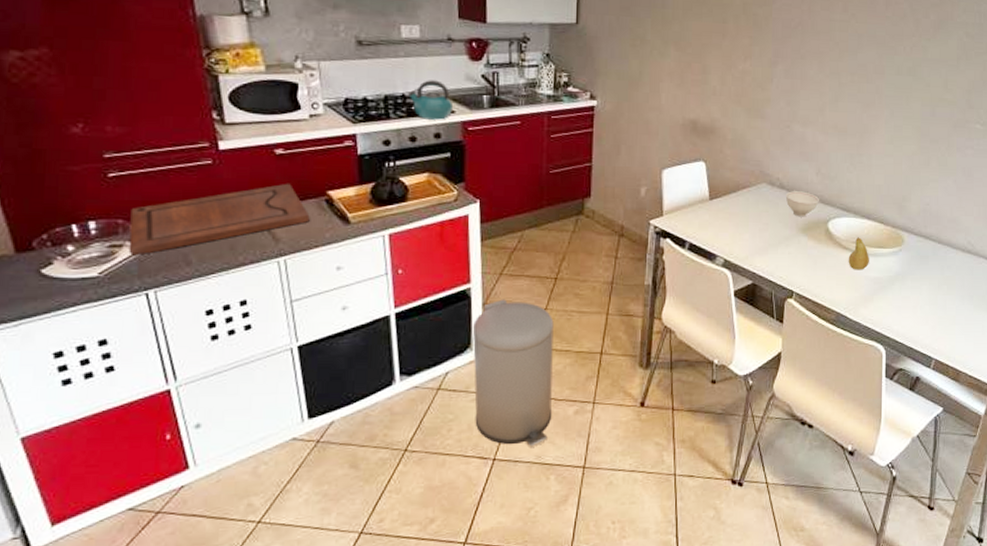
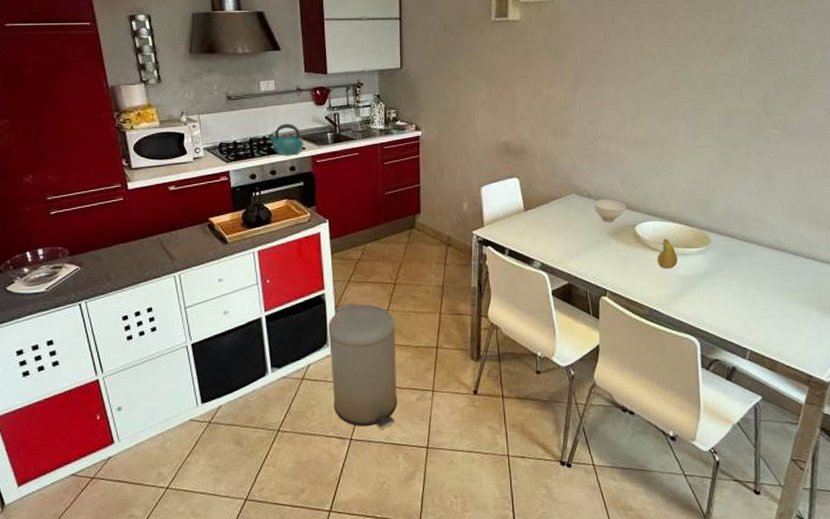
cutting board: present [129,183,310,257] -> none [66,213,197,276]

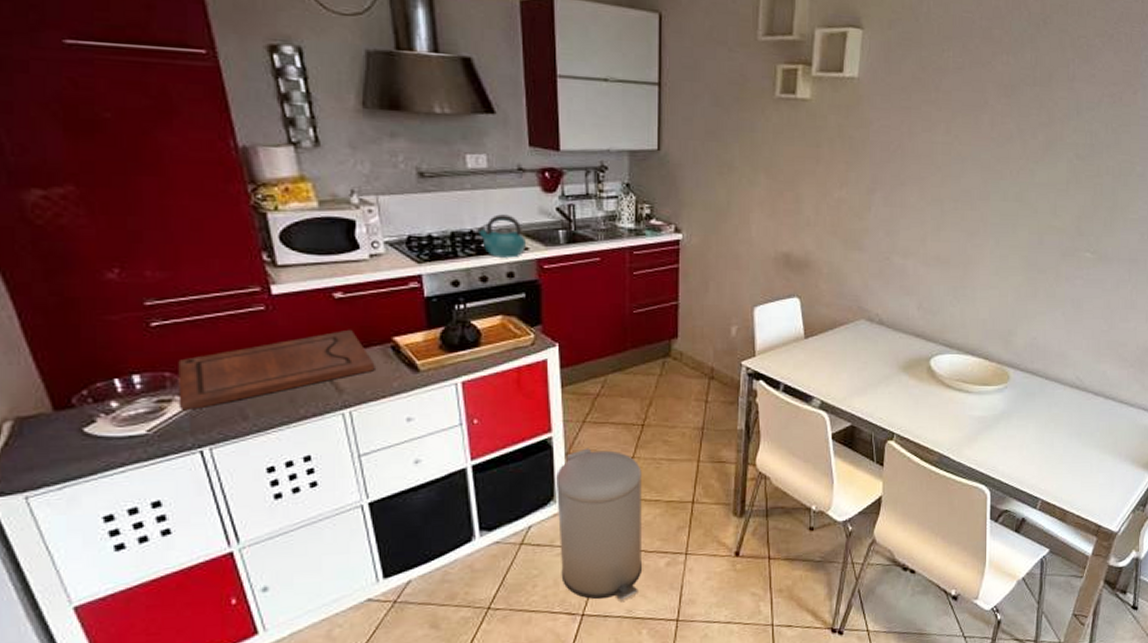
cutting board: none [66,213,197,276] -> present [178,329,375,413]
bowl: present [593,199,626,223] -> none [885,327,921,355]
fruit: present [657,239,678,269] -> none [951,374,973,409]

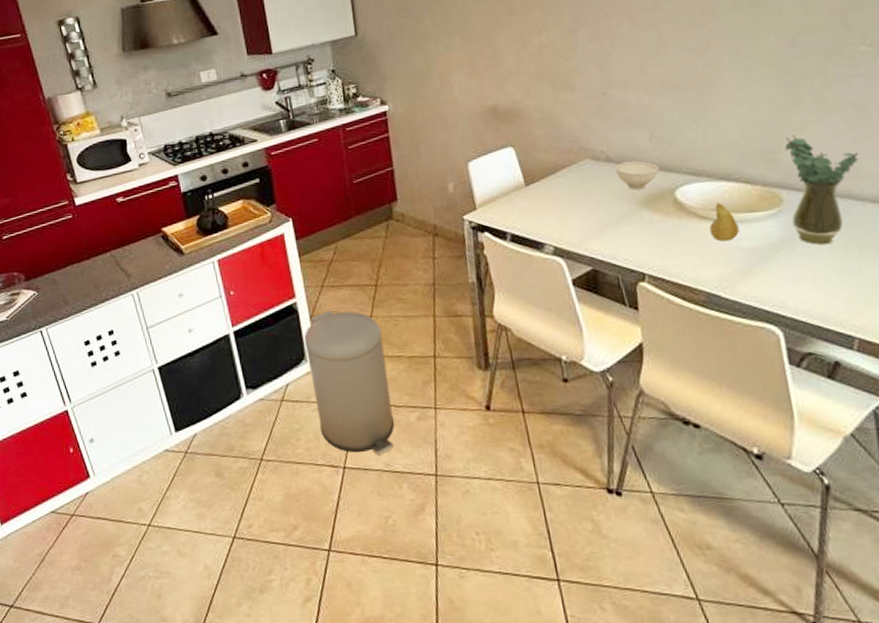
cutting board: present [178,329,375,413] -> none [21,225,152,302]
kettle: present [476,214,527,258] -> none [214,114,256,152]
bowl: none [885,327,921,355] -> present [614,161,659,190]
fruit: none [951,374,973,409] -> present [709,203,740,242]
vase: none [1013,321,1069,419] -> present [784,135,859,245]

